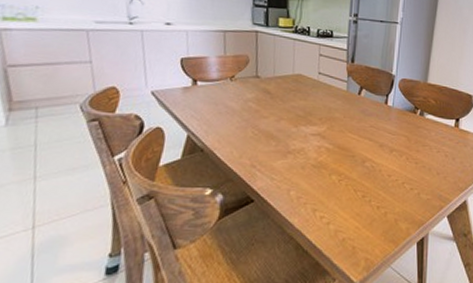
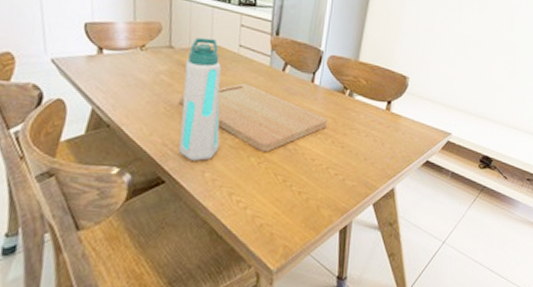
cutting board: none [265,107,401,170] -> present [179,83,327,152]
water bottle: none [266,67,304,180] -> present [178,37,222,161]

